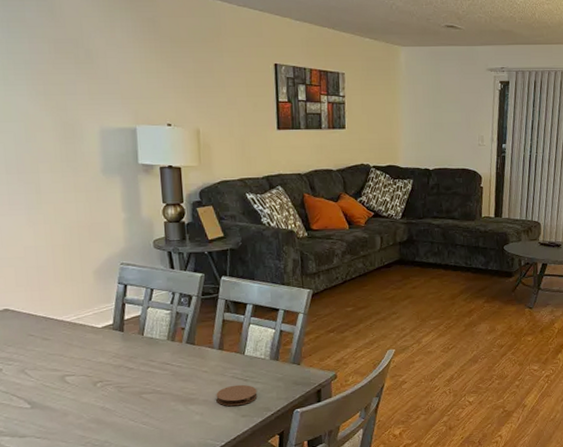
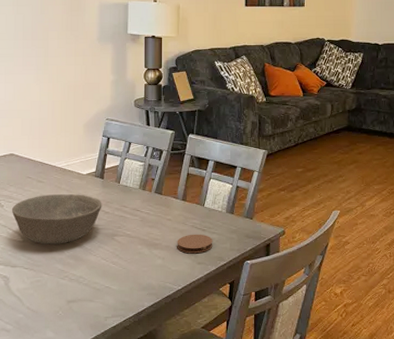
bowl: none [12,350,125,410] -> present [11,194,102,245]

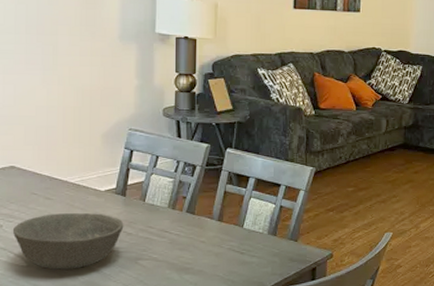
coaster: present [177,234,213,254] -> none [211,257,253,279]

